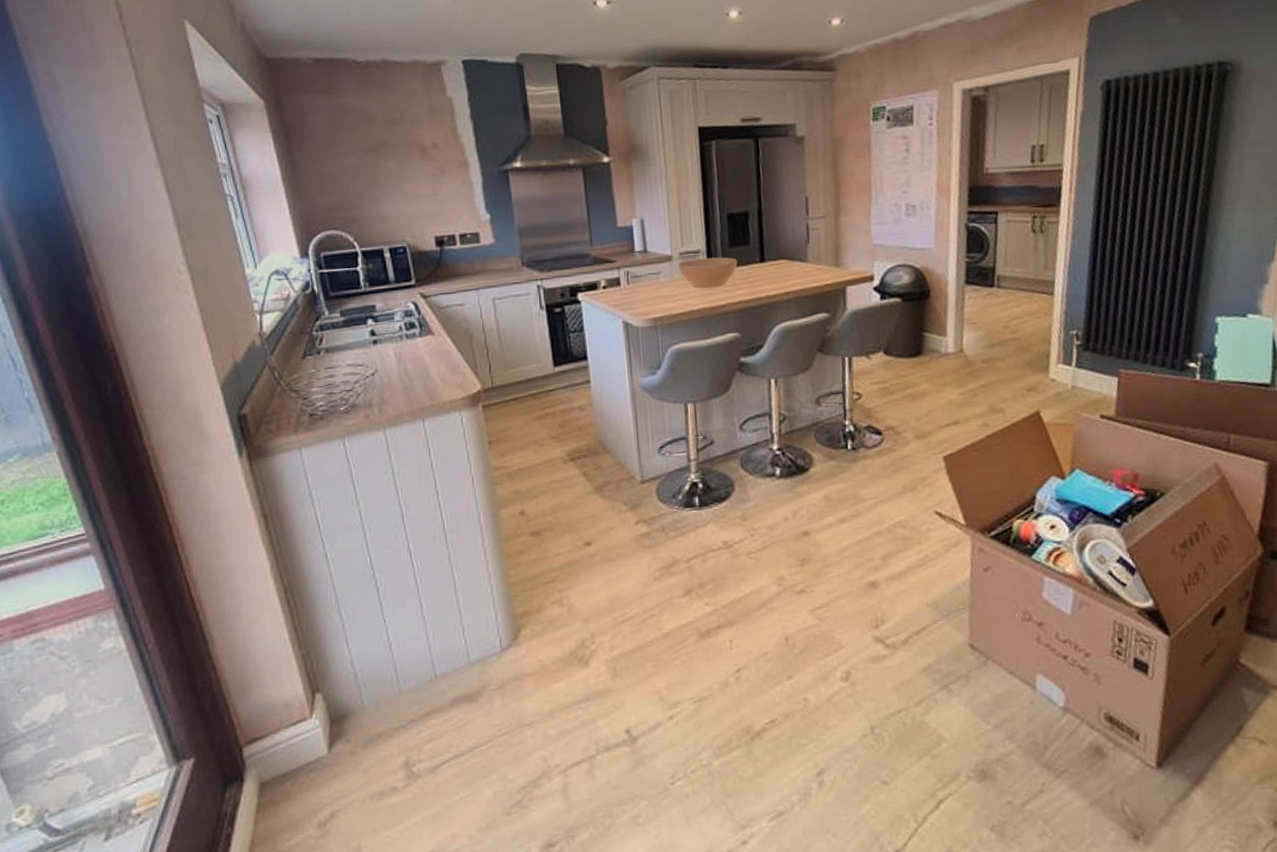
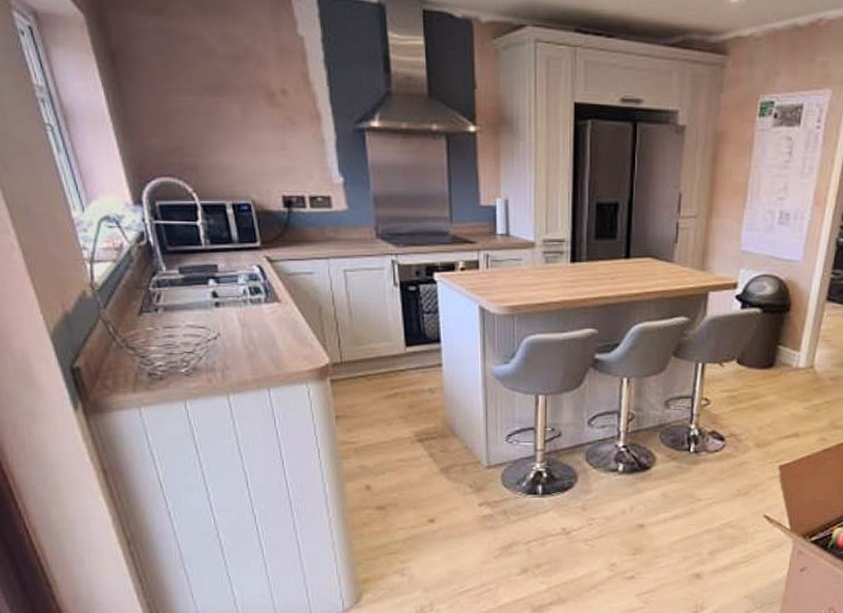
bowl: present [678,257,738,289] -> none [541,248,602,280]

